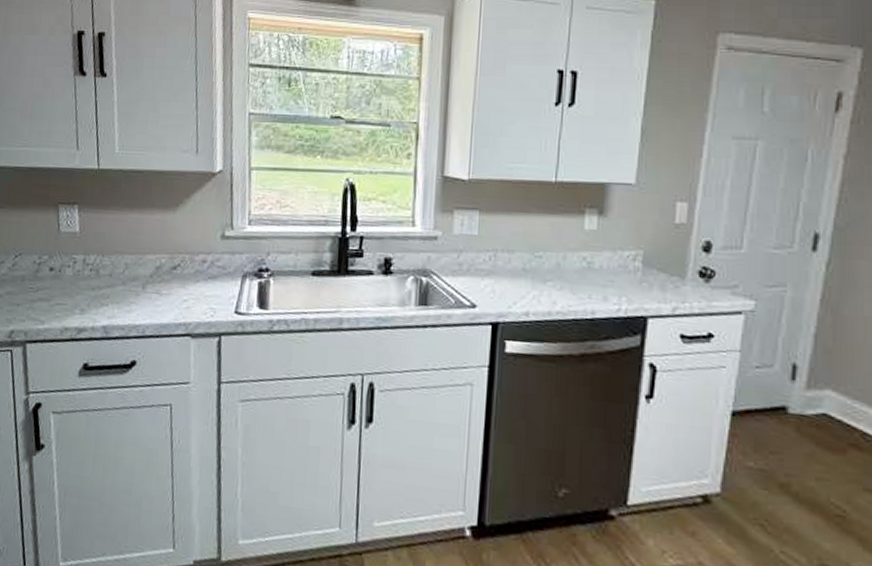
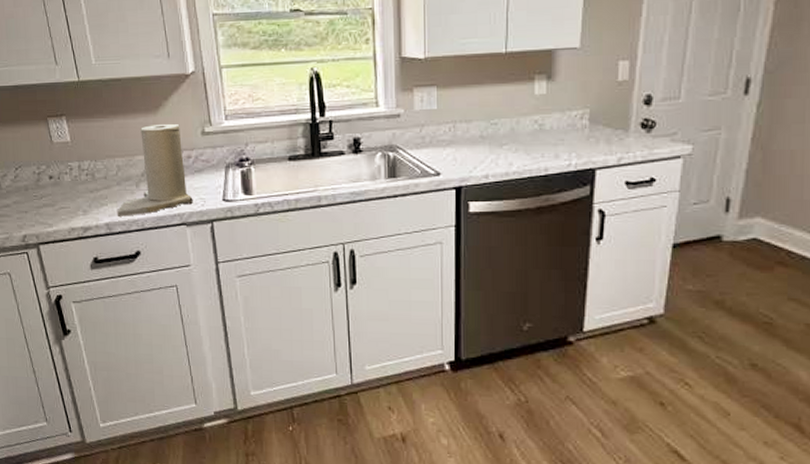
paper towel: none [118,223,202,320] -> present [118,123,193,216]

